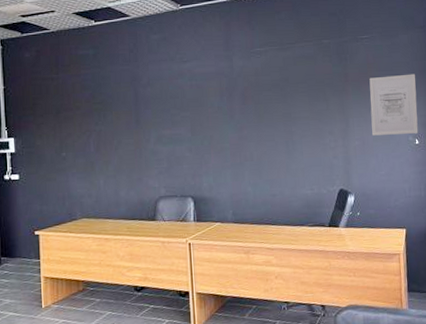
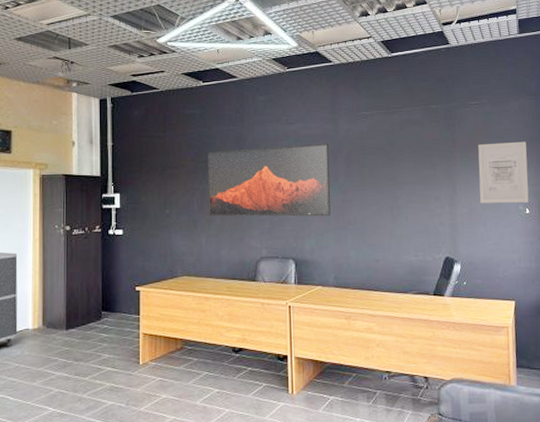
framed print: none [102,80,228,158] -> present [207,143,331,217]

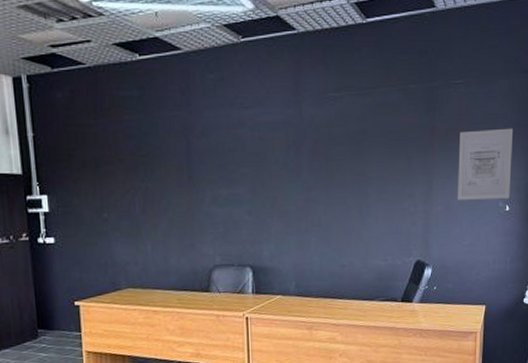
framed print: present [207,143,331,217] -> none [148,131,293,220]

